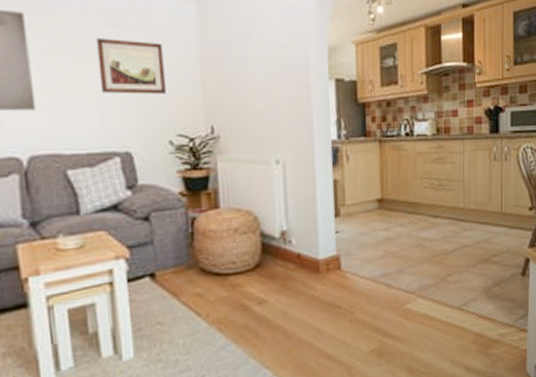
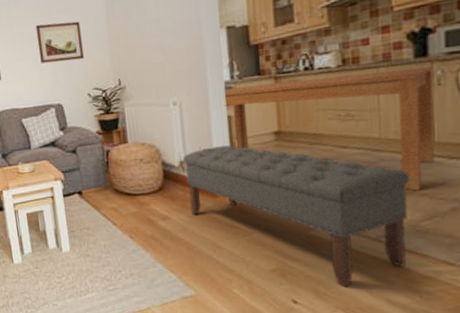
bench: none [285,213,485,360] -> present [183,145,410,287]
dining table: none [303,142,502,259] -> present [199,66,435,191]

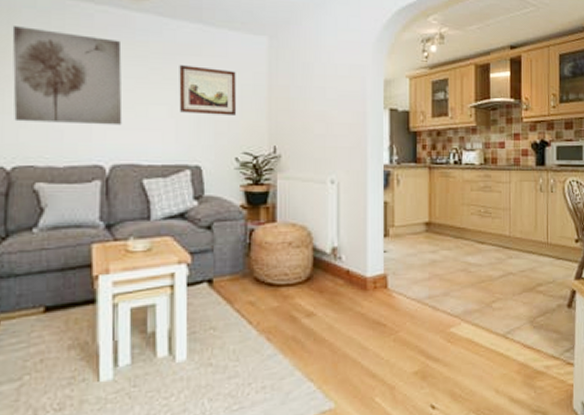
bench: present [183,145,410,287] -> none [336,233,530,387]
dining table: present [199,66,435,191] -> none [354,172,548,288]

